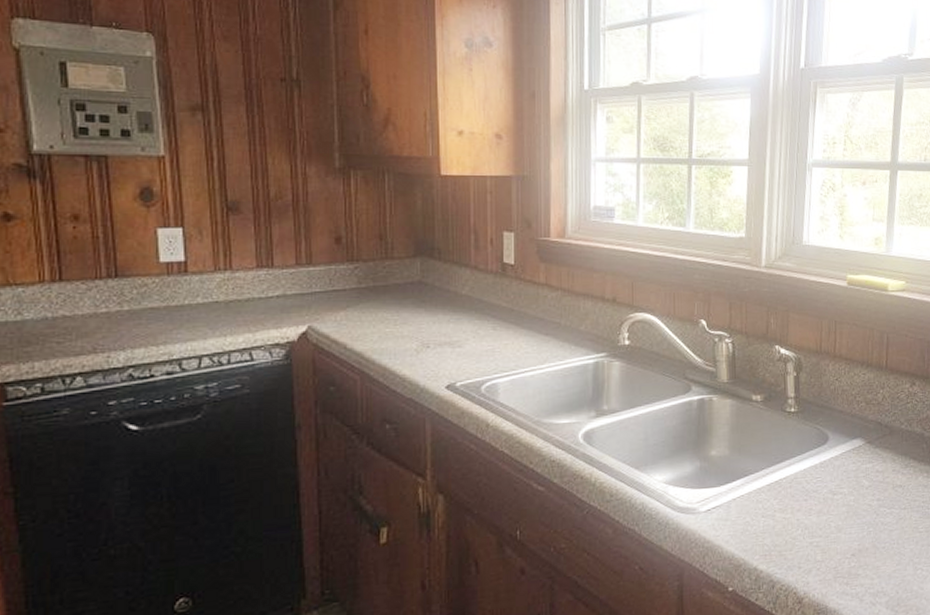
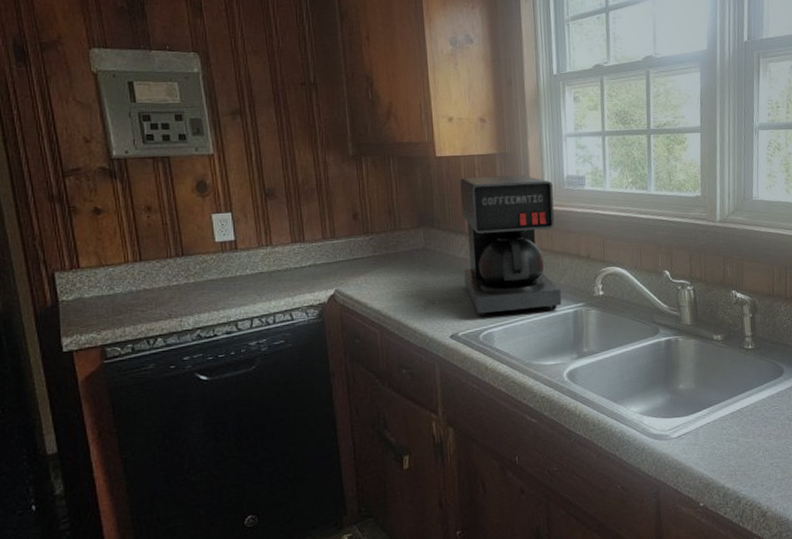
coffee maker: none [466,202,580,365] -> present [460,175,562,317]

